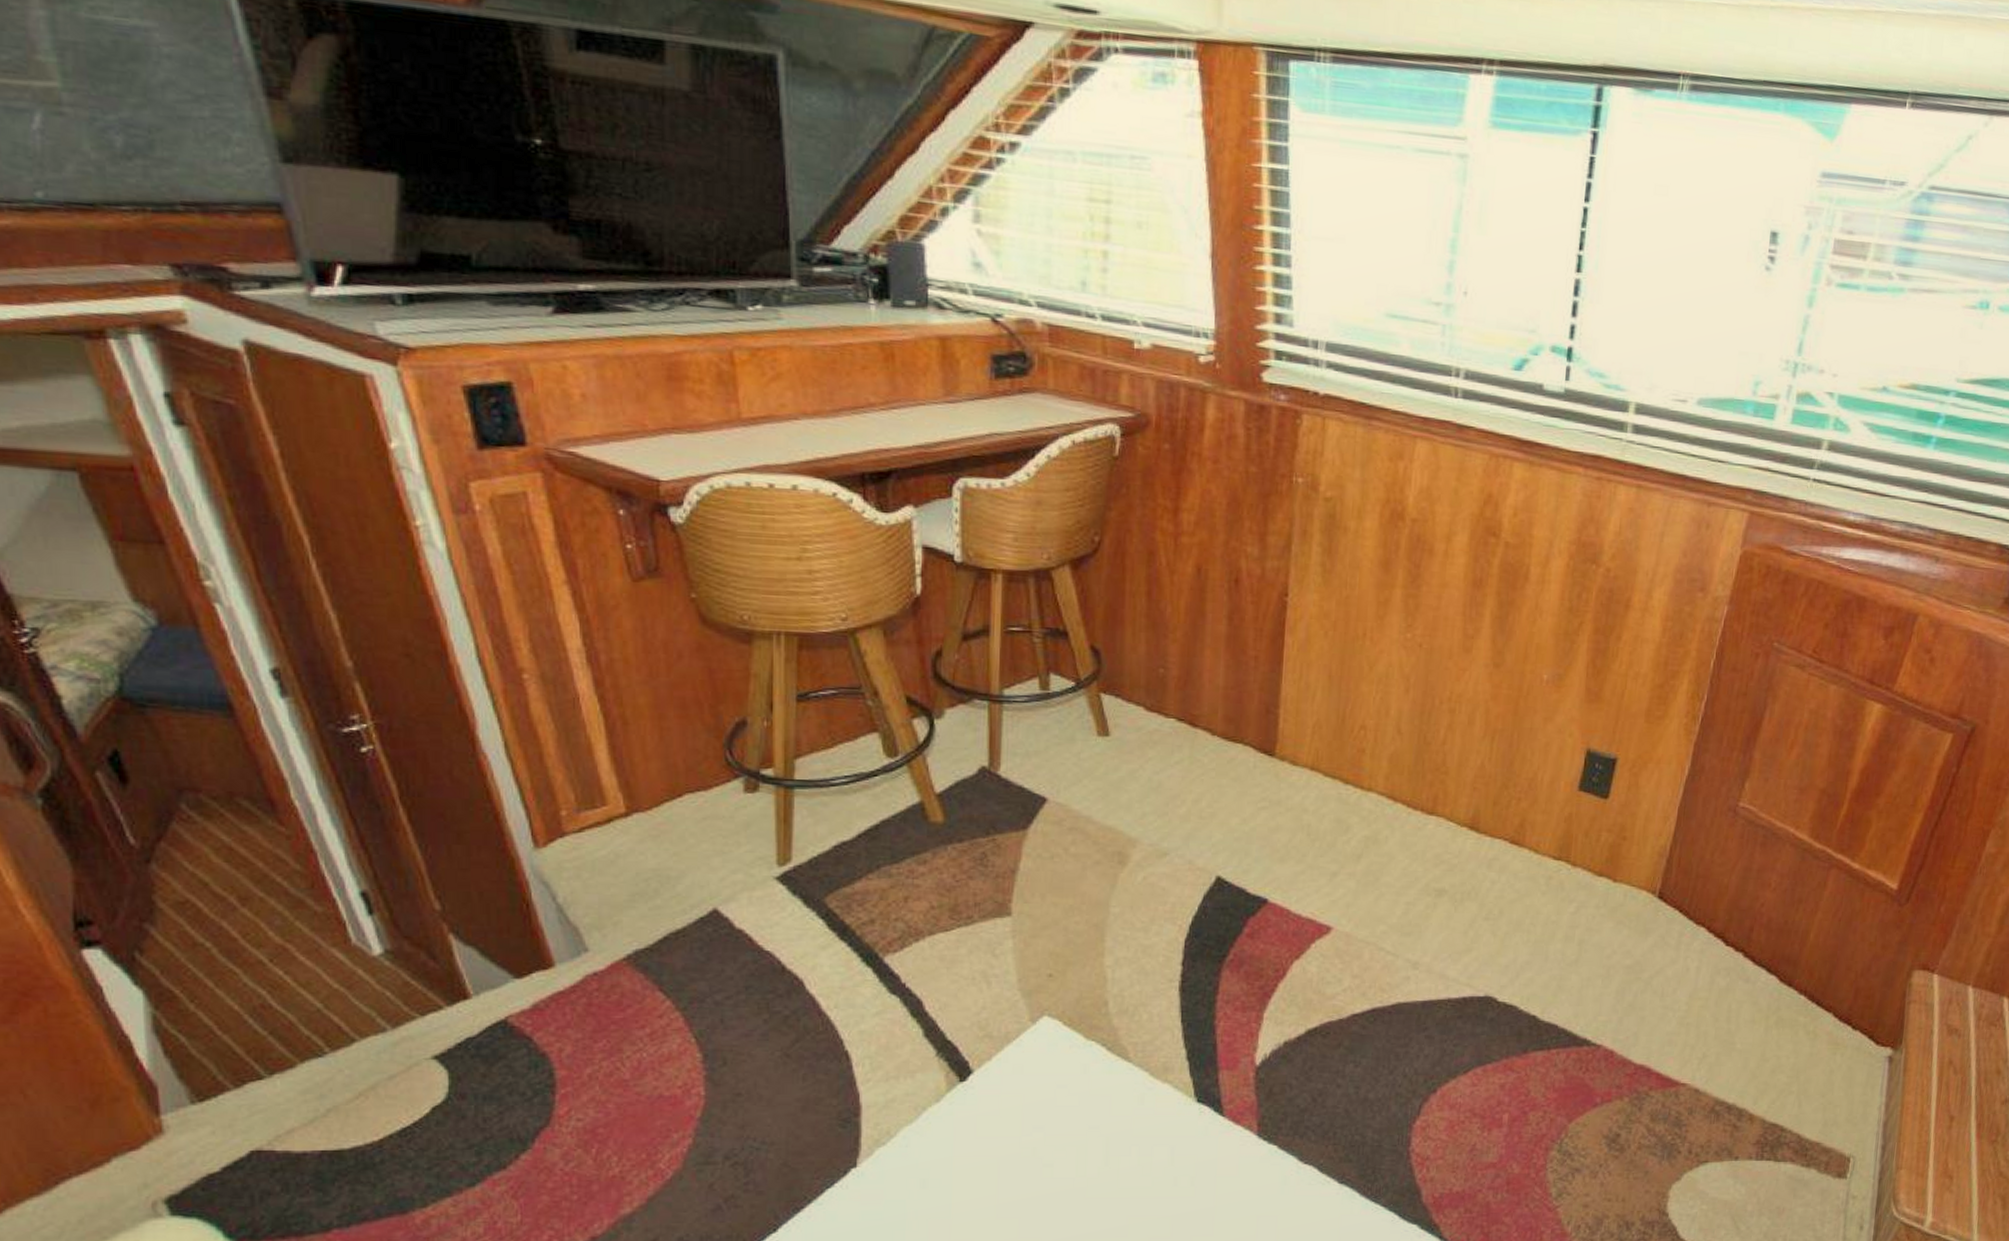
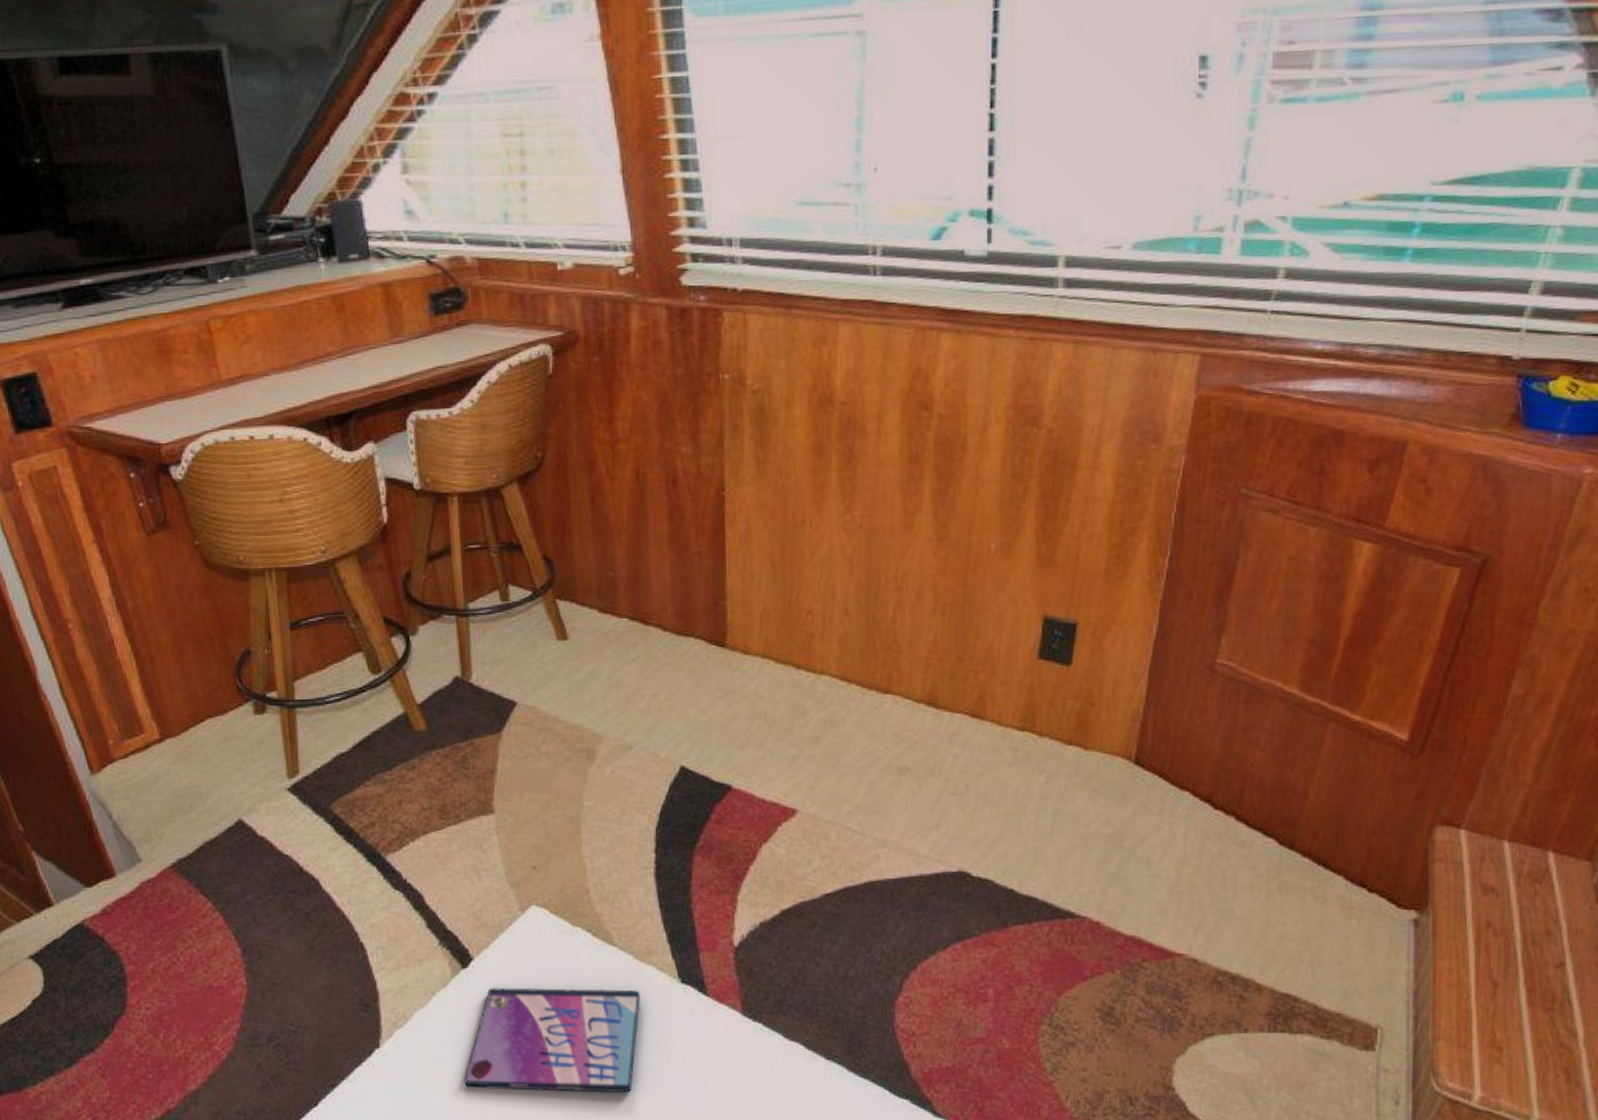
video game case: none [950,1103,1153,1218] -> present [464,987,641,1093]

